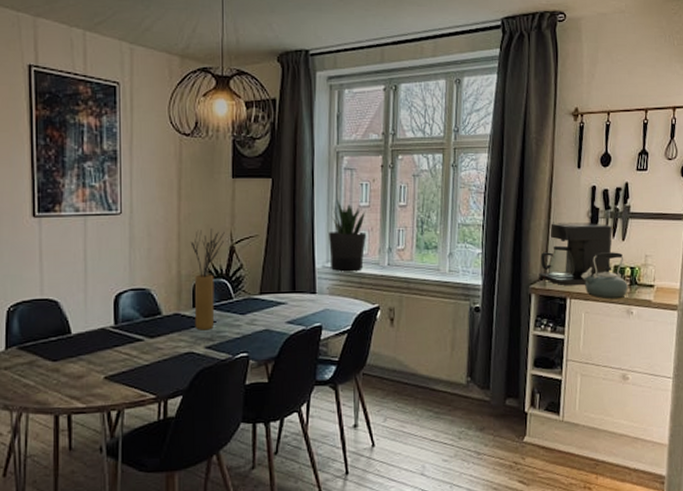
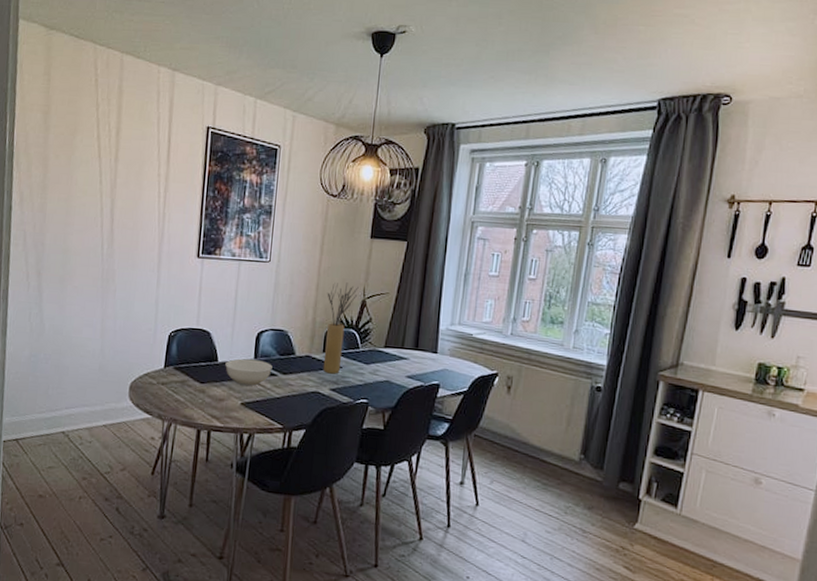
bowl: none [81,326,137,356] -> present [225,358,273,386]
planter: present [329,199,367,271] -> none [454,266,495,336]
coffee maker: present [539,222,612,285] -> none [670,311,761,379]
kettle: present [581,252,629,300] -> none [718,347,774,399]

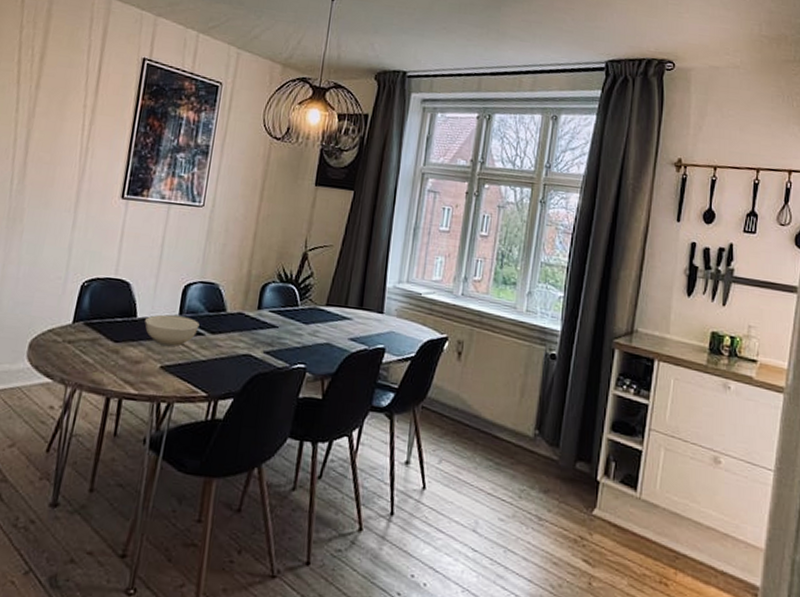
vase: present [323,282,359,374] -> none [256,232,300,335]

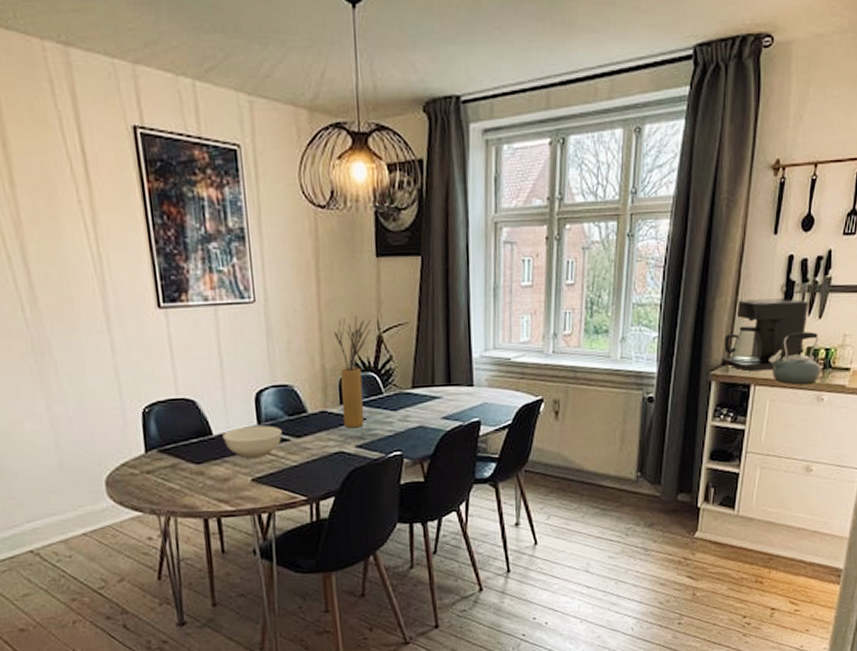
vase: none [256,232,300,335] -> present [333,316,371,429]
coffee maker: none [625,276,712,348] -> present [721,298,808,371]
kettle: none [673,314,727,370] -> present [769,332,822,386]

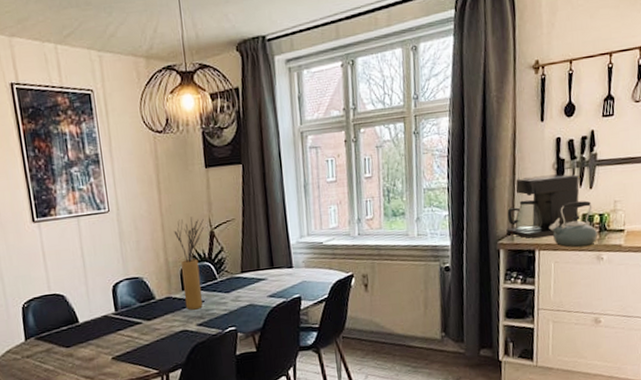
bowl: present [223,425,282,458] -> none [87,312,136,340]

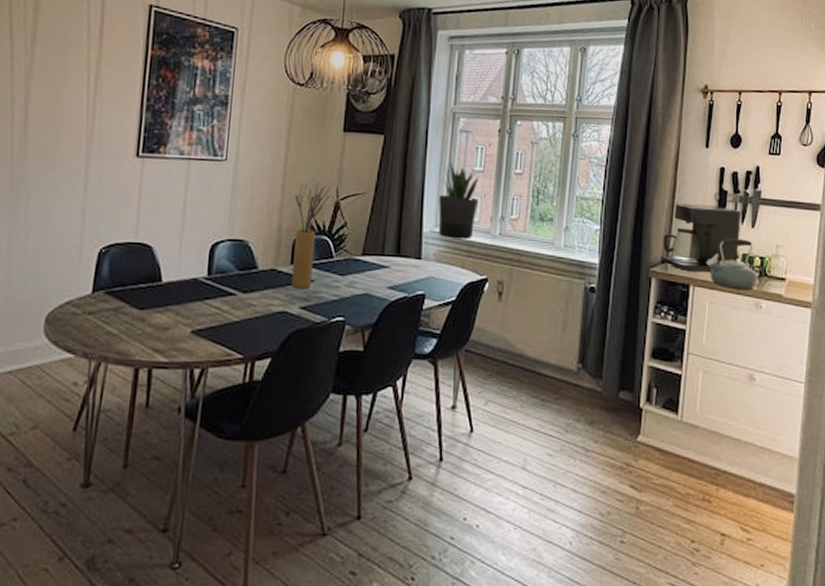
planter: none [300,177,336,245] -> present [438,161,480,238]

